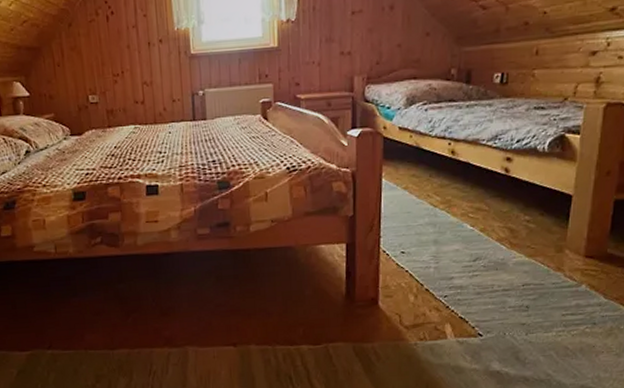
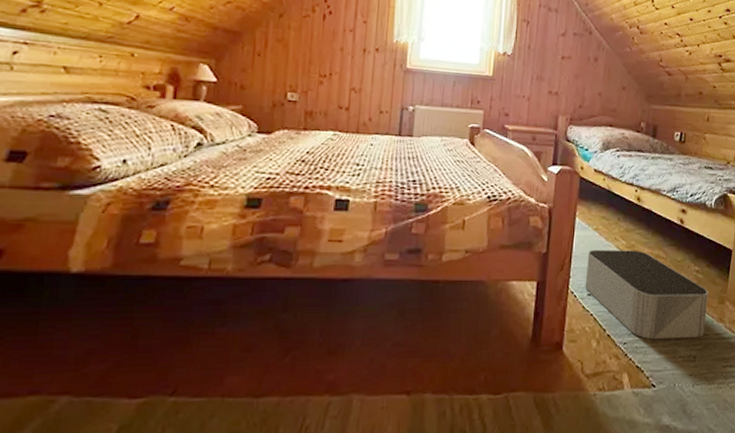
storage bin: none [397,205,543,291] -> present [585,249,709,339]

